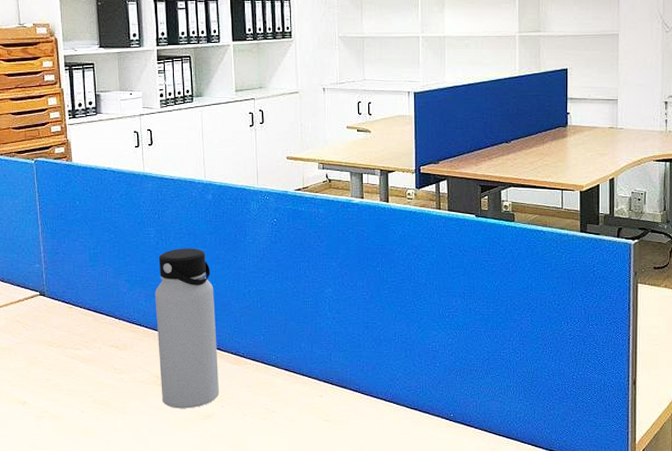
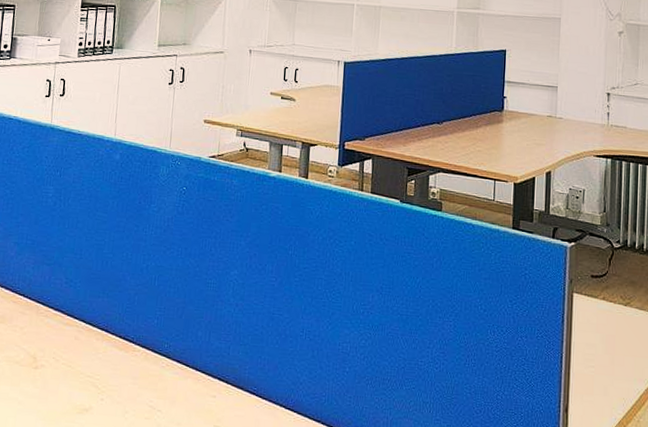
water bottle: present [155,248,220,409] -> none [36,211,110,399]

